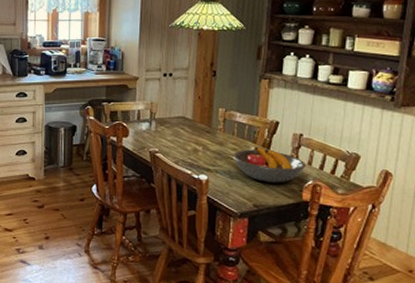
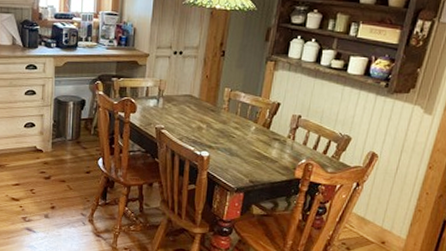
fruit bowl: present [233,146,306,183] -> none [234,126,301,161]

